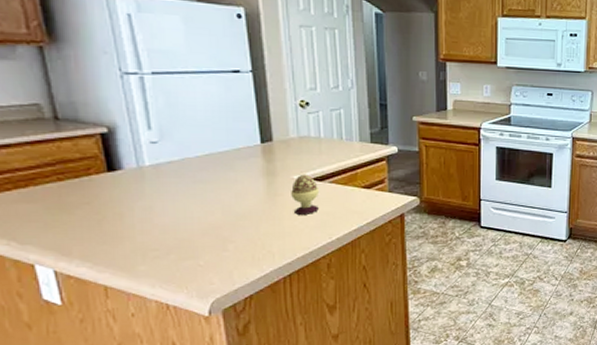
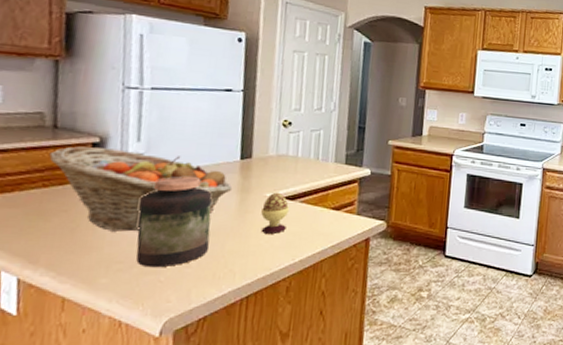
fruit basket: none [57,138,258,221] -> present [49,146,233,232]
jar: none [164,163,243,253] -> present [136,176,212,268]

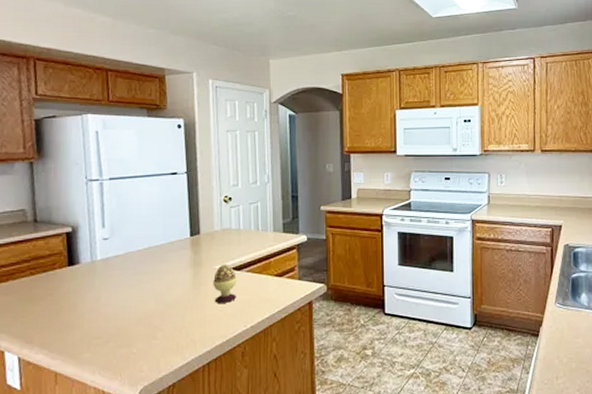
fruit basket: present [49,146,233,232] -> none [33,236,186,310]
jar: present [136,176,212,268] -> none [109,256,171,341]

